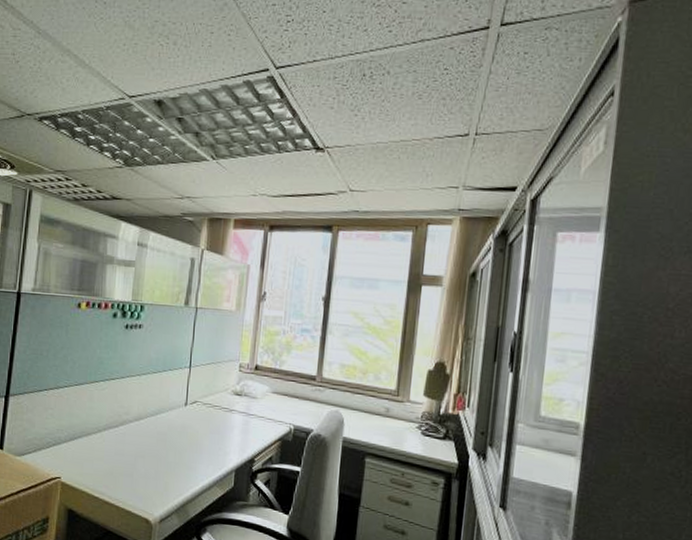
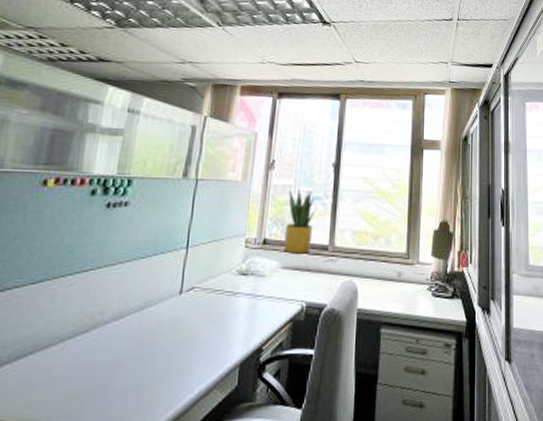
planter: none [274,321,306,382] -> present [284,189,317,254]

